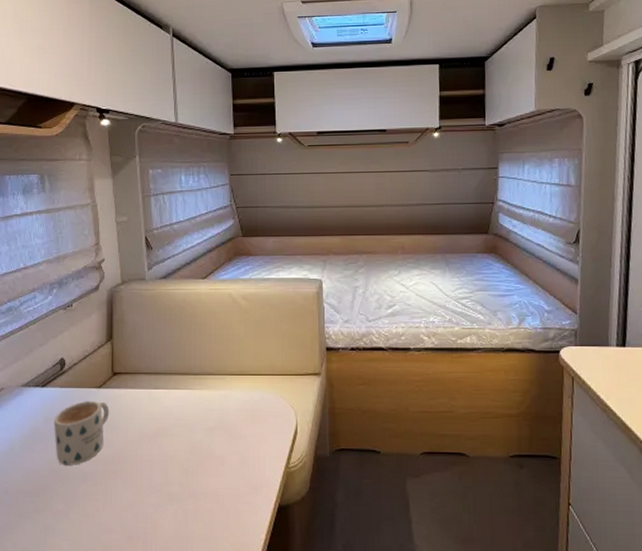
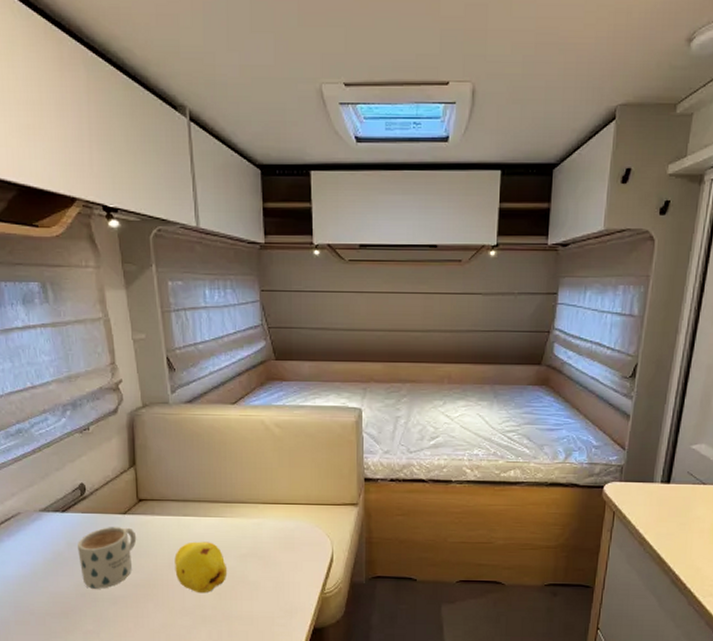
fruit: none [144,415,195,469] -> present [174,541,228,594]

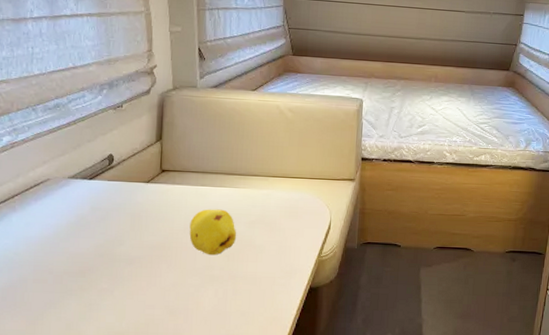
mug: present [78,527,137,589] -> none [101,194,157,250]

